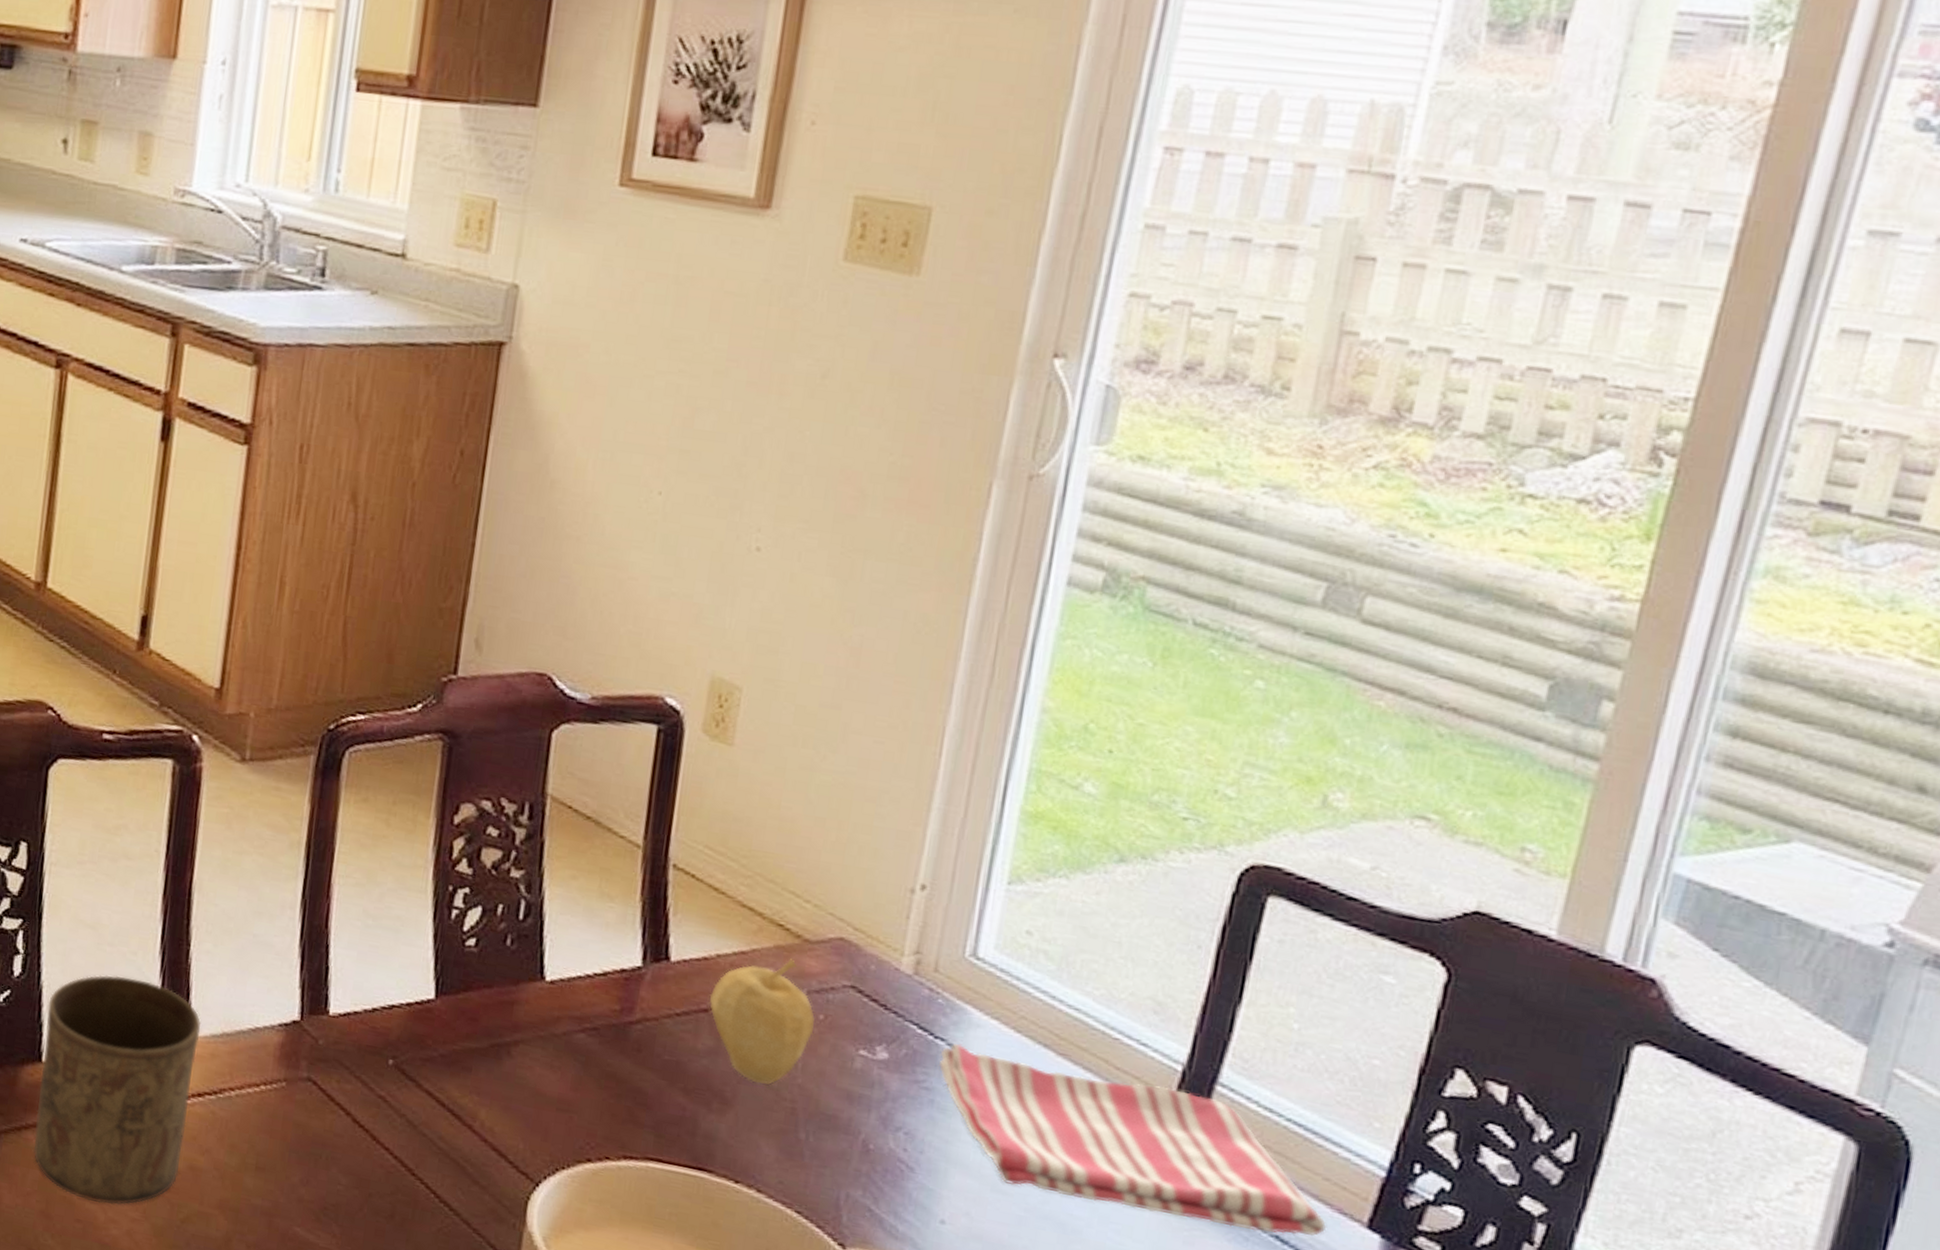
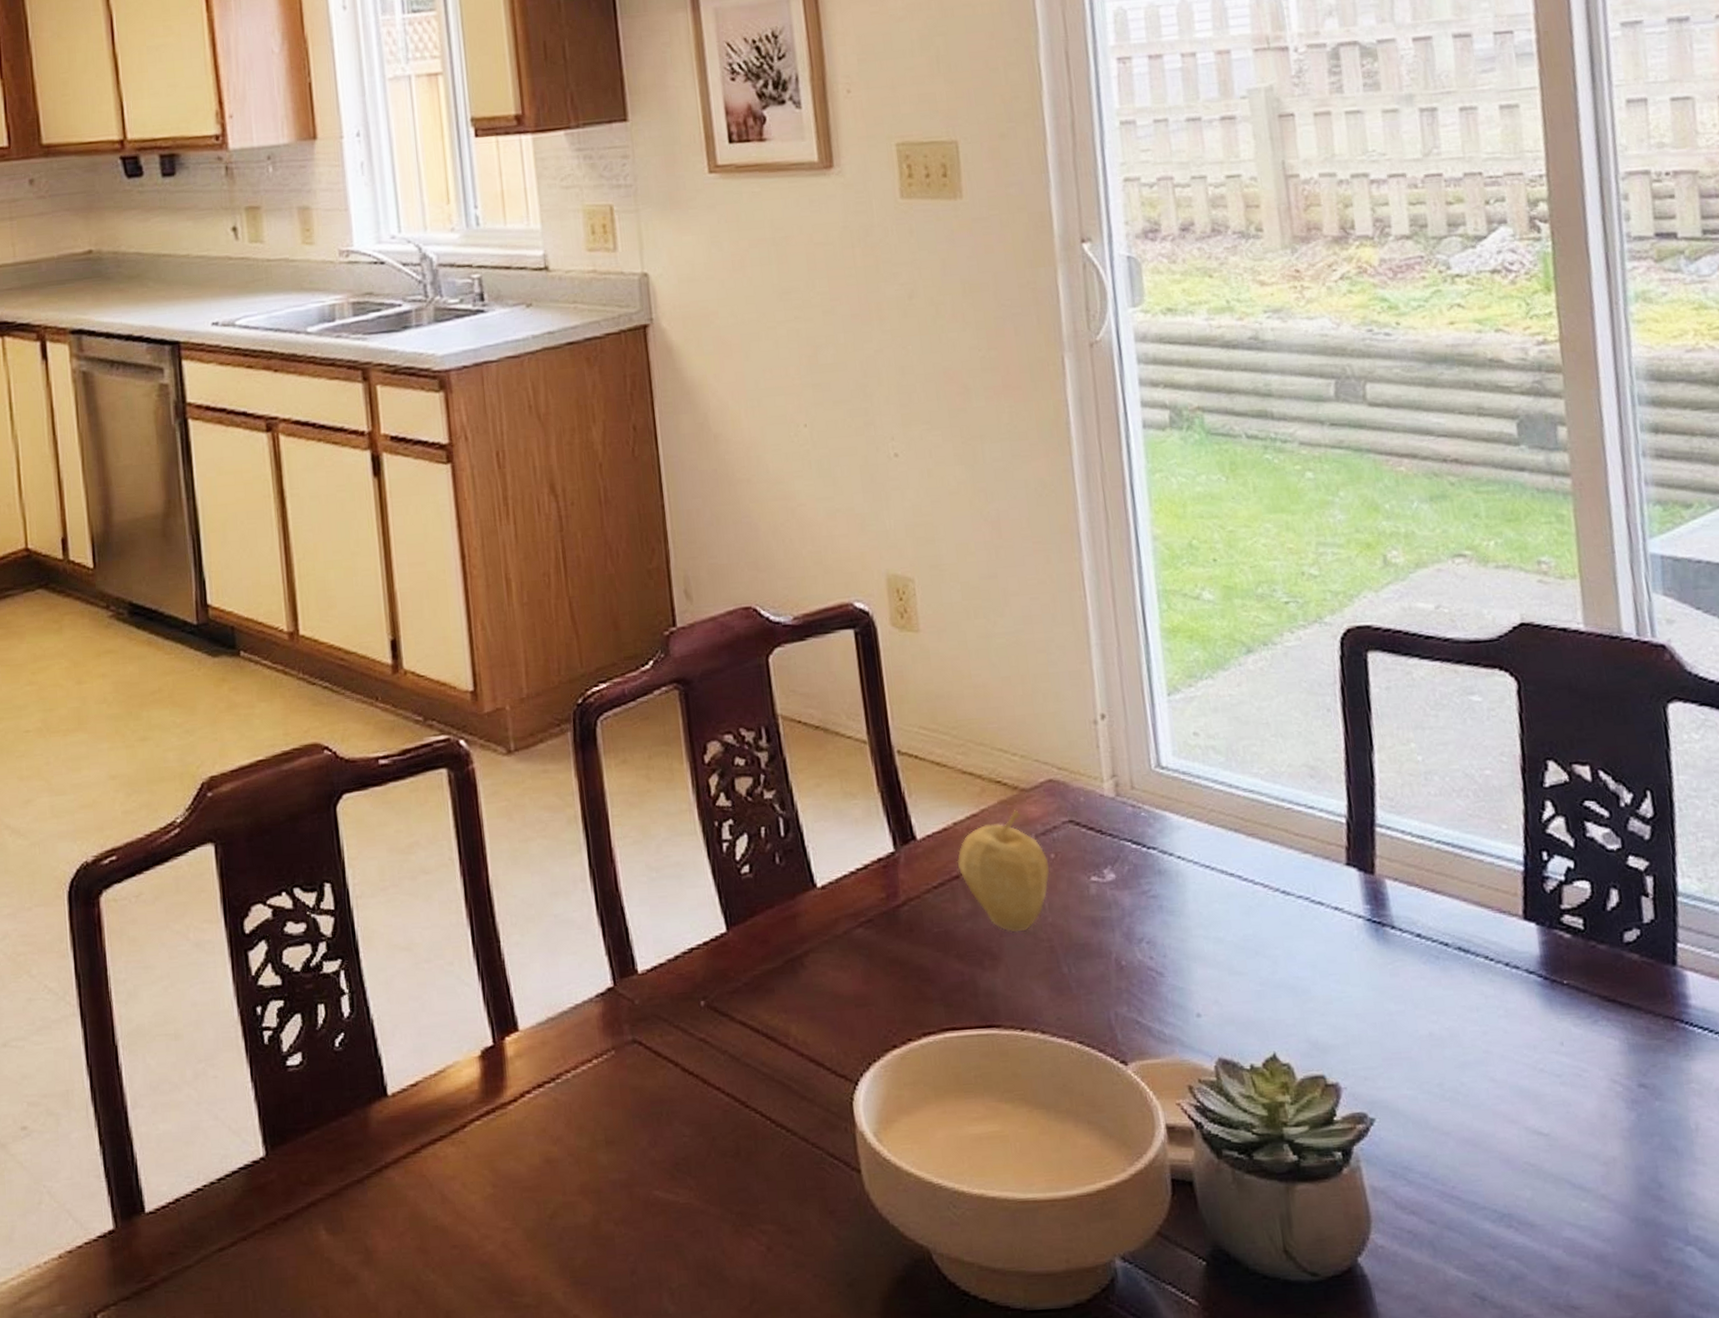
cup: present [33,974,202,1205] -> none [382,987,538,1224]
dish towel: present [938,1043,1327,1236] -> none [1155,839,1494,964]

